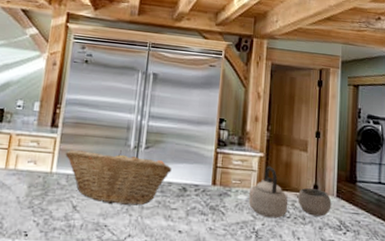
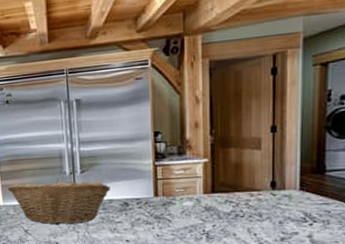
teapot: present [249,166,288,219] -> none [196,170,241,219]
bowl: present [298,187,332,217] -> none [252,185,294,212]

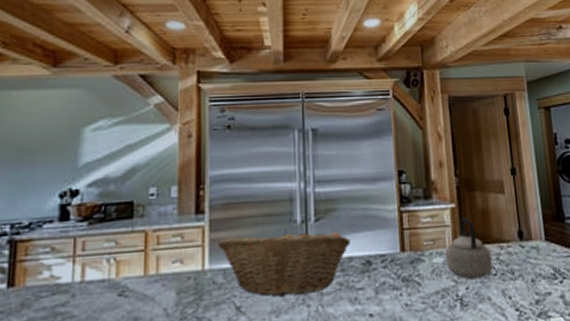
teapot: none [196,170,241,219] -> present [446,217,493,280]

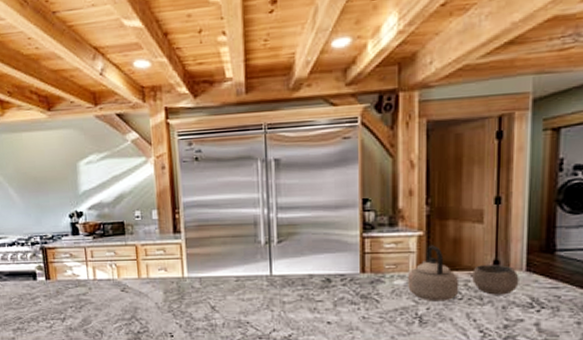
fruit basket: present [218,228,350,297] -> none [193,248,311,301]
bowl: none [502,235,542,268] -> present [472,264,519,295]

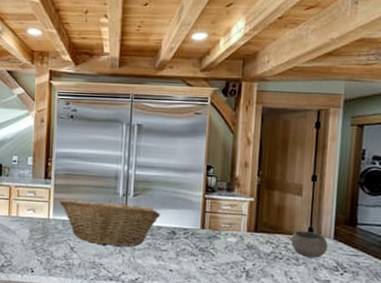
fruit basket: none [193,248,311,301] -> present [59,198,160,247]
teapot: present [408,245,459,302] -> none [239,210,280,260]

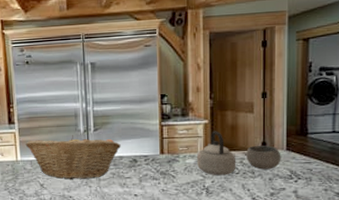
teapot: none [239,210,280,260] -> present [197,131,237,176]

